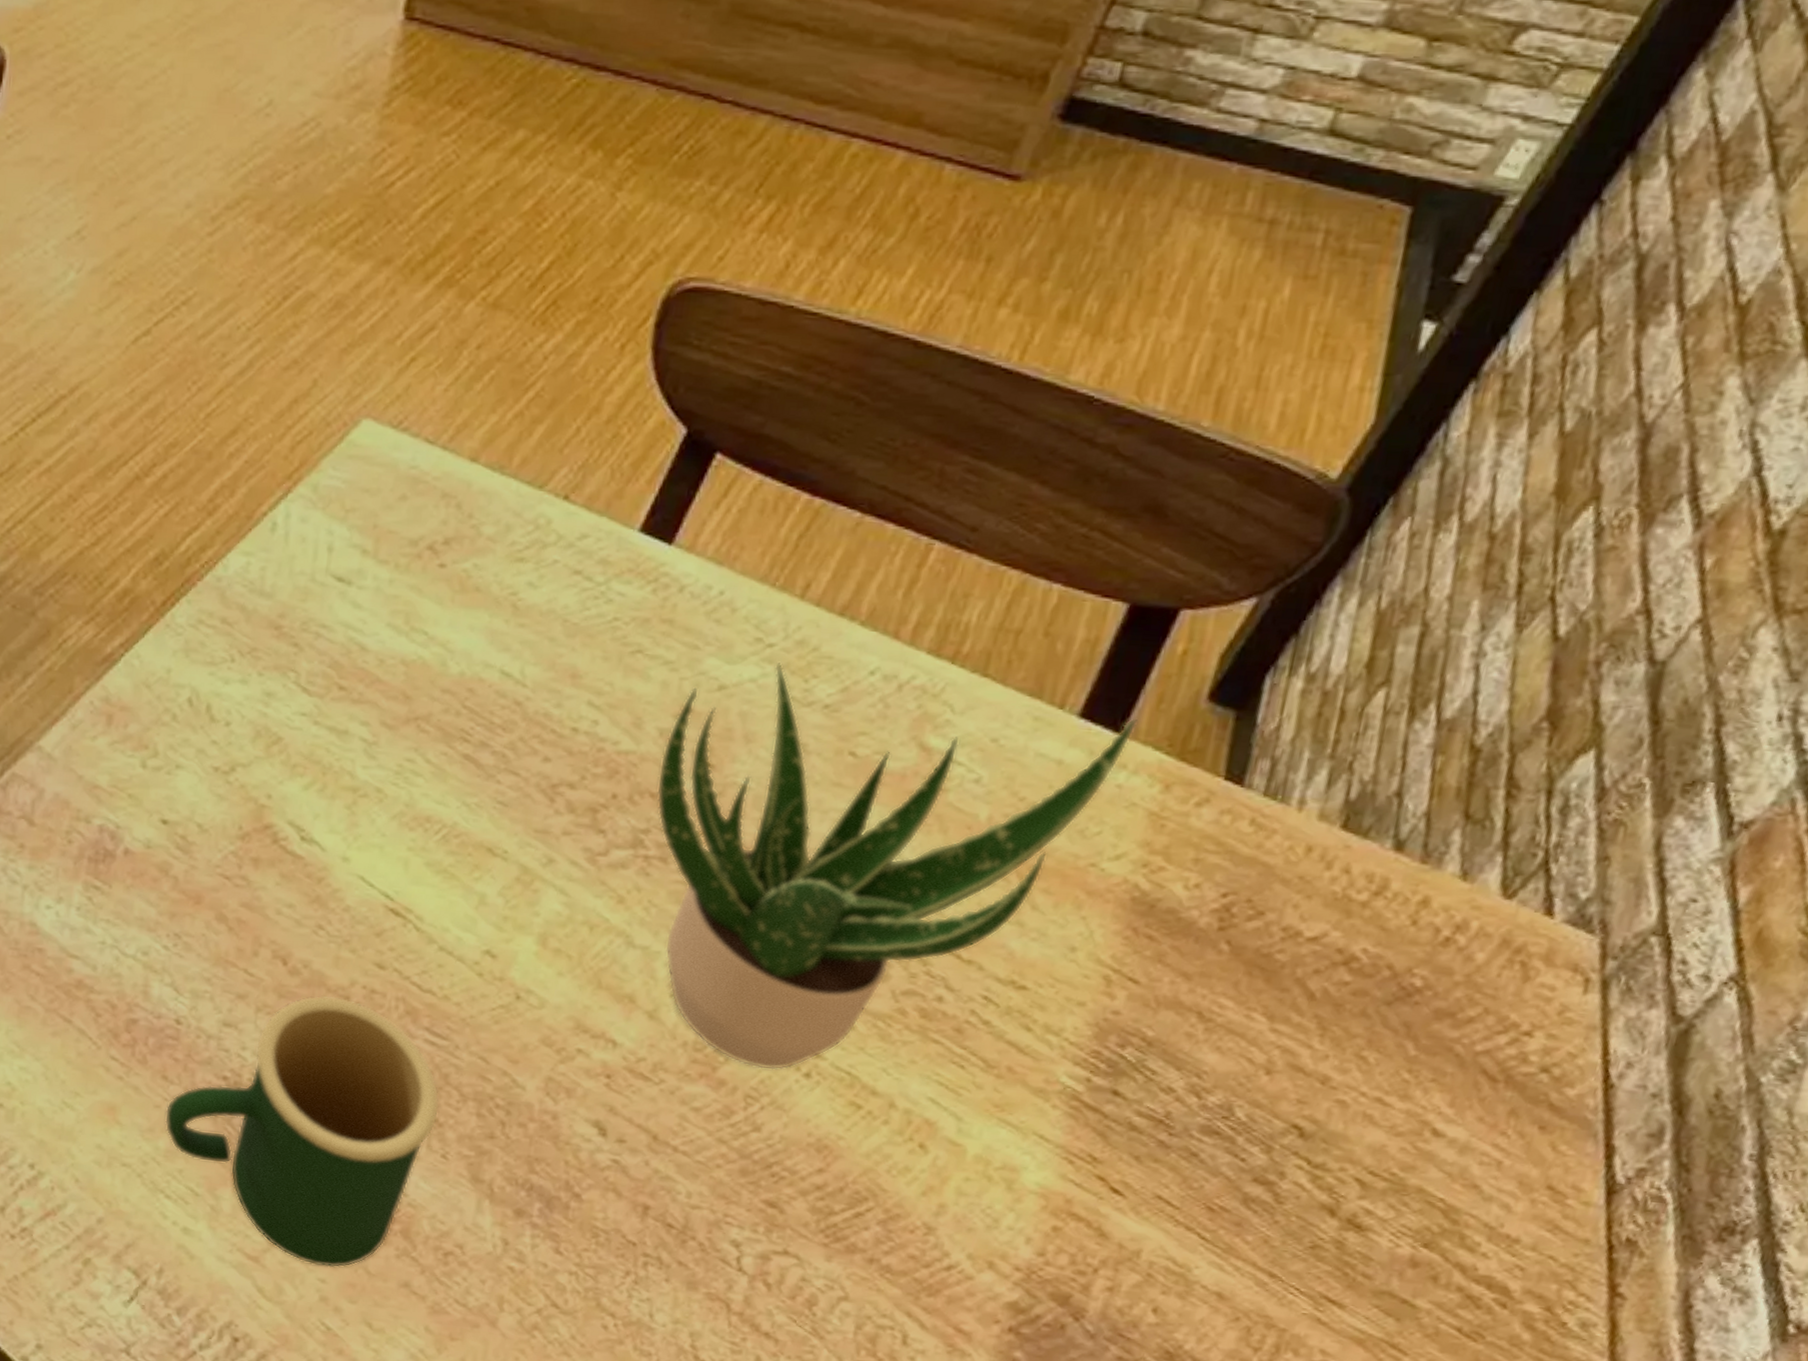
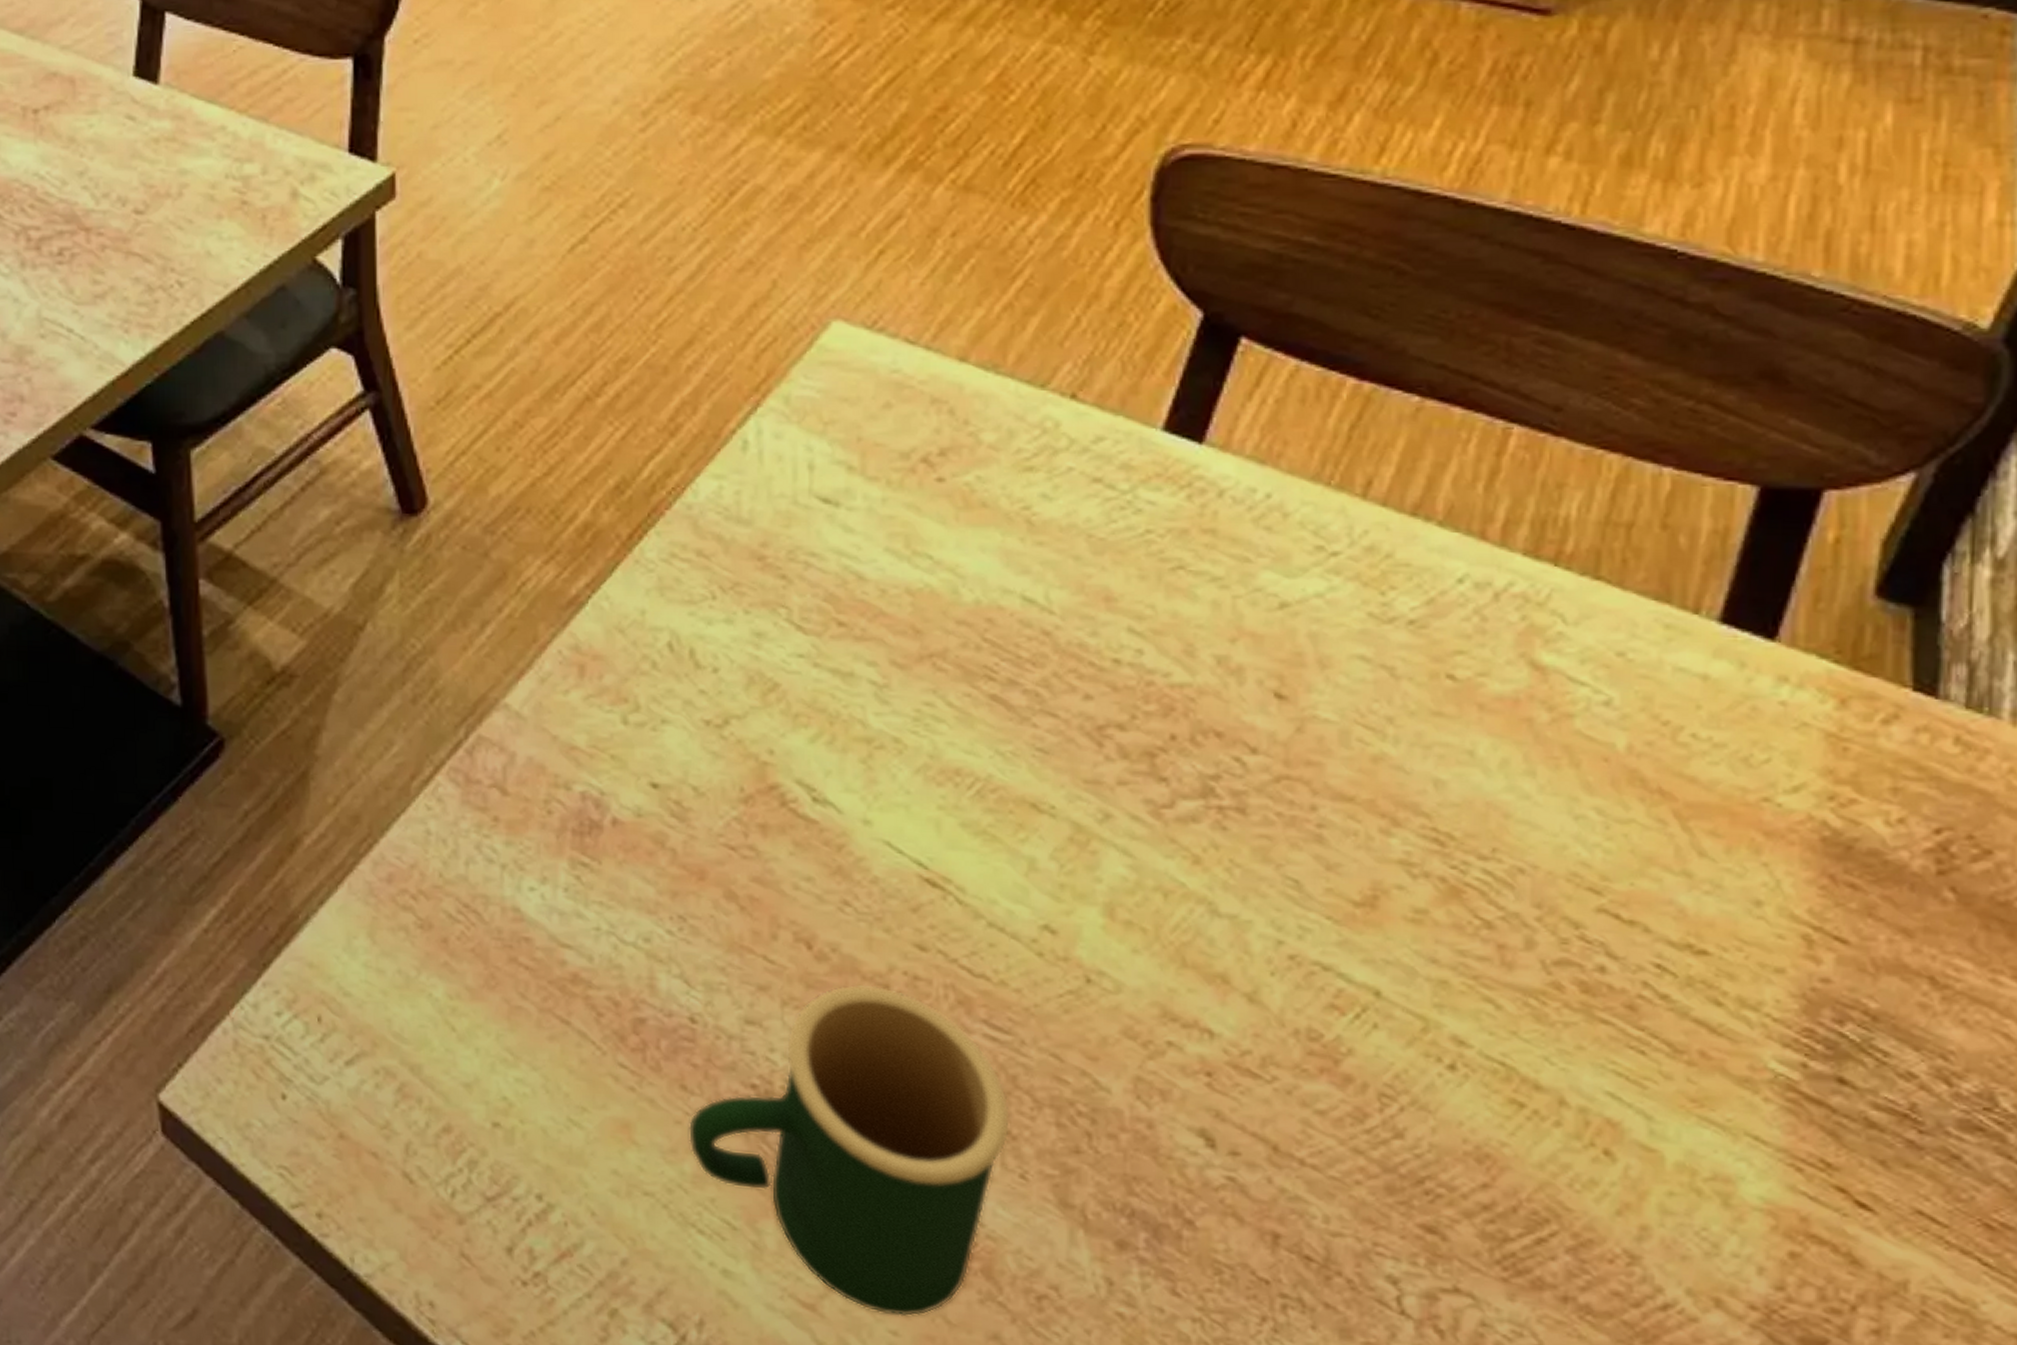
potted plant: present [656,663,1138,1070] -> none [1221,573,1794,1062]

